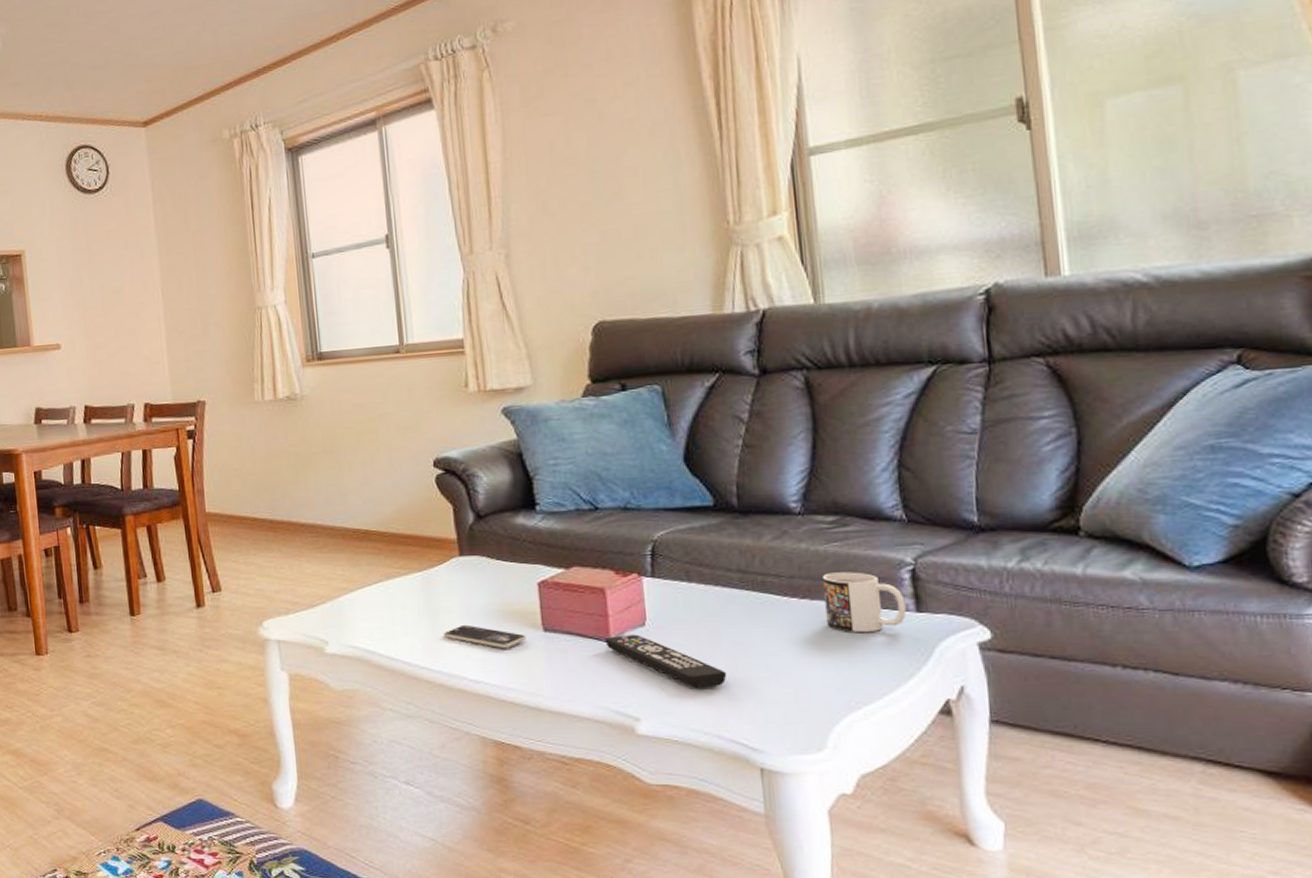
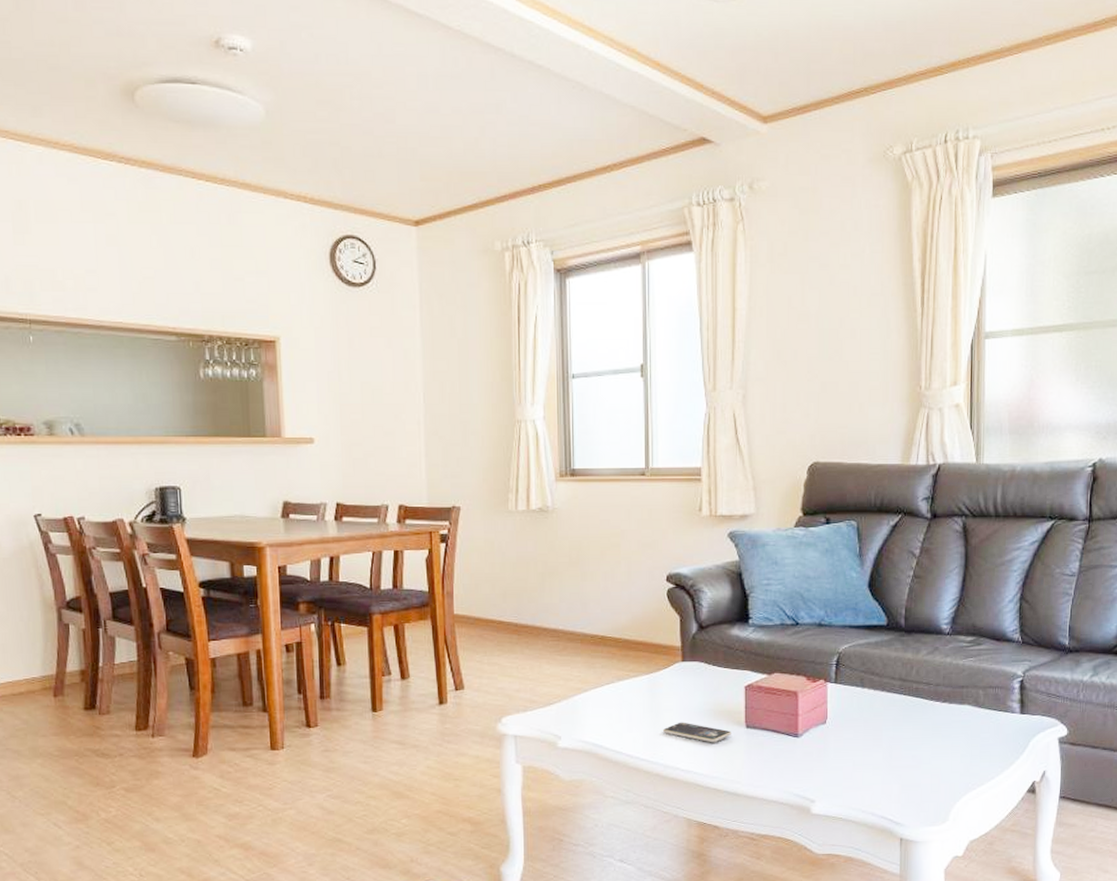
remote control: present [605,634,727,688] -> none [794,731,883,775]
mug: present [821,572,906,632] -> none [958,682,1014,729]

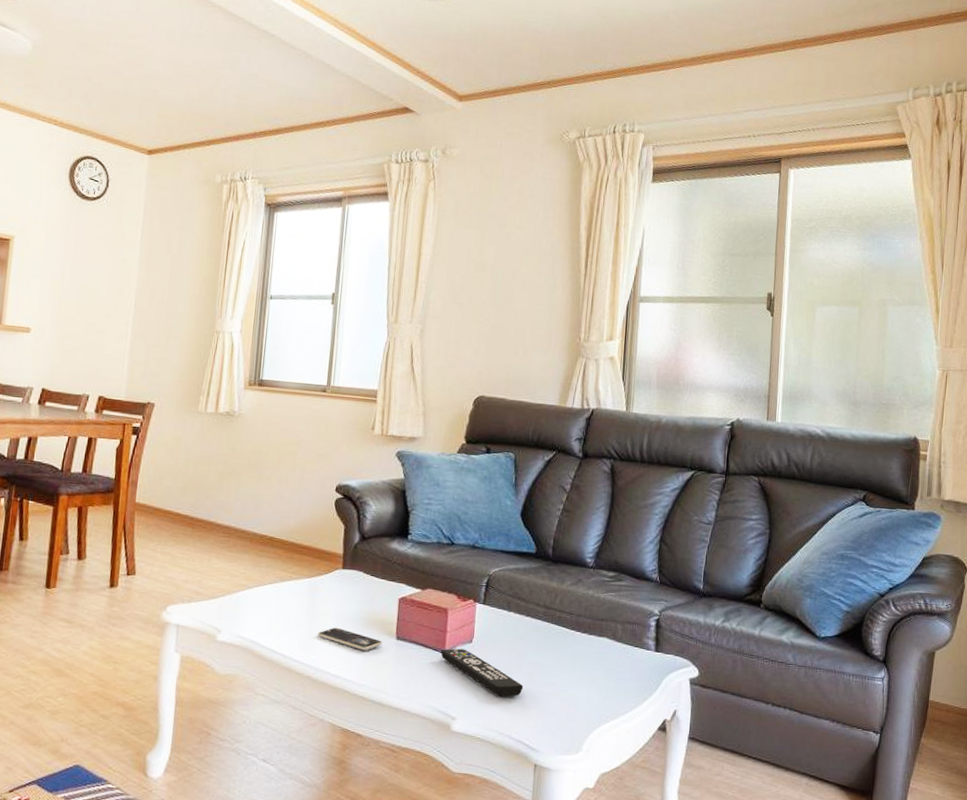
remote control: none [794,731,883,775] -> present [441,648,524,697]

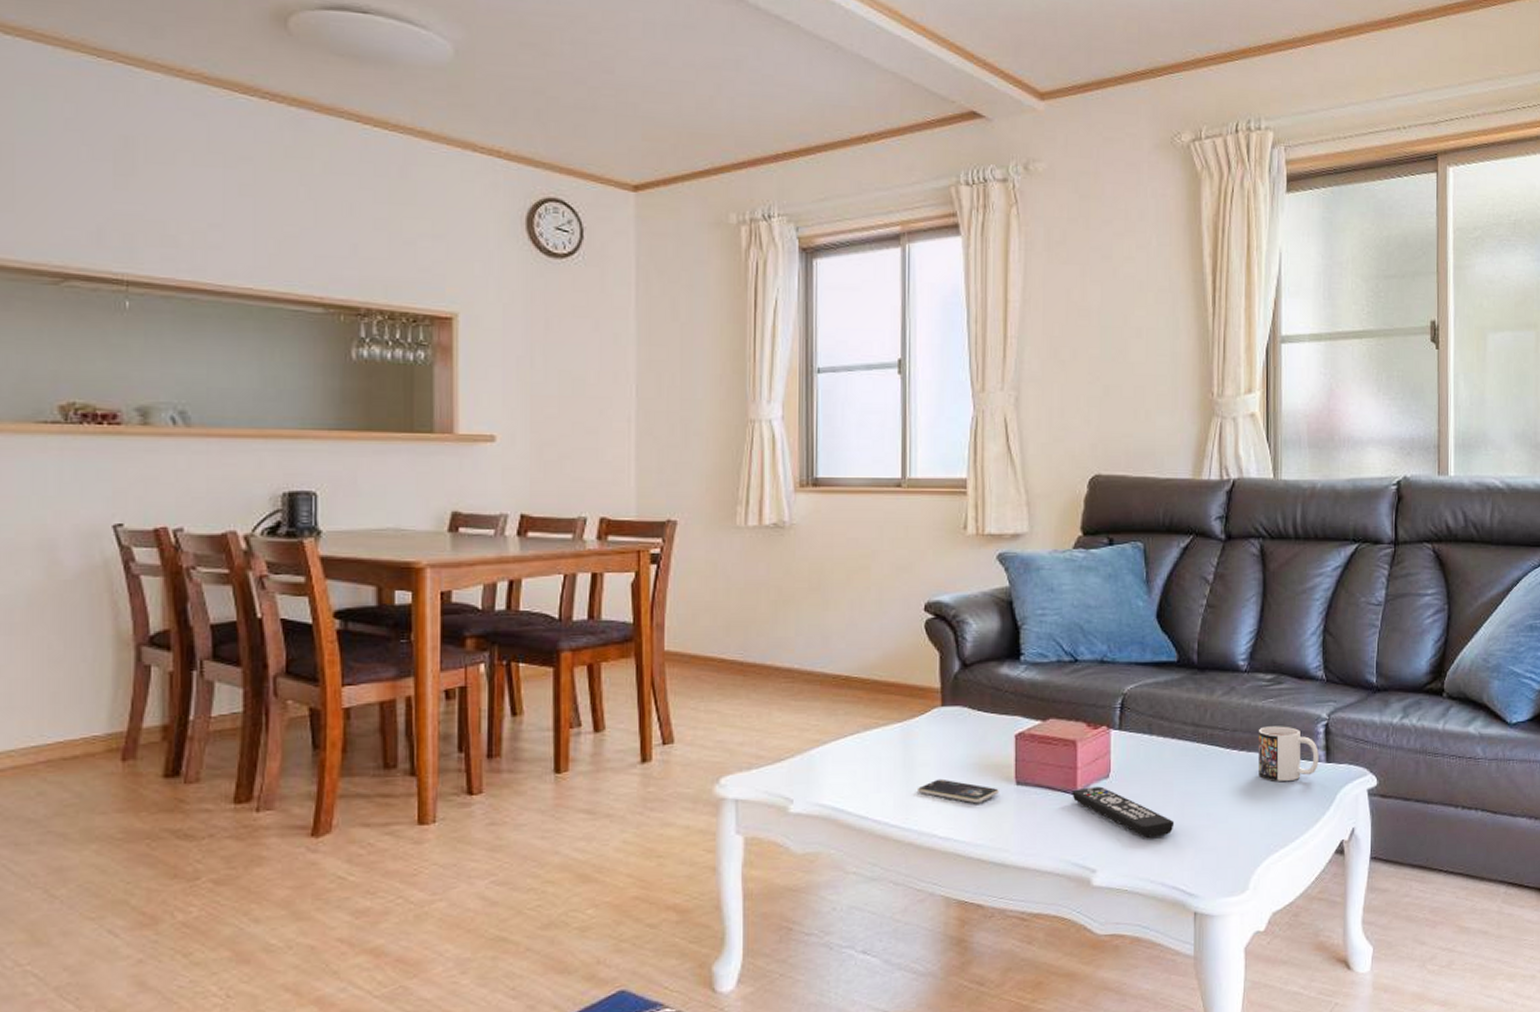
mug: none [597,615,650,664] -> present [1258,726,1319,781]

